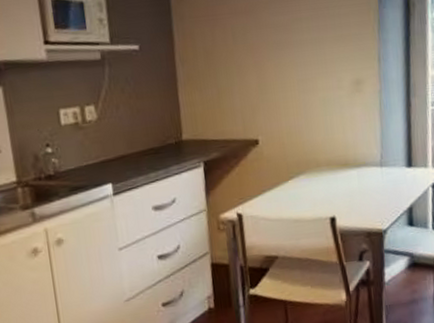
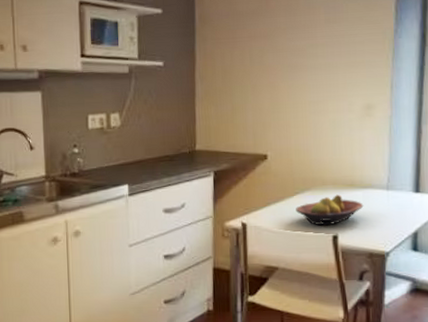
fruit bowl: none [291,175,359,210] -> present [296,194,364,226]

